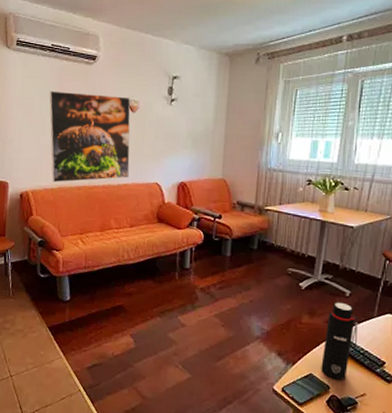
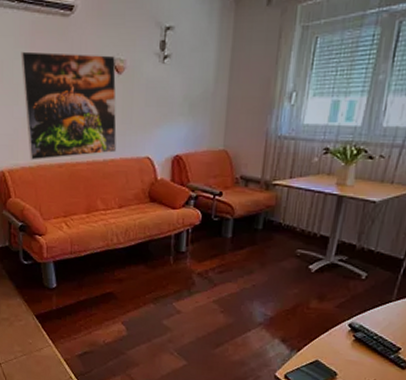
water bottle: present [321,302,358,380] -> none [328,285,373,367]

